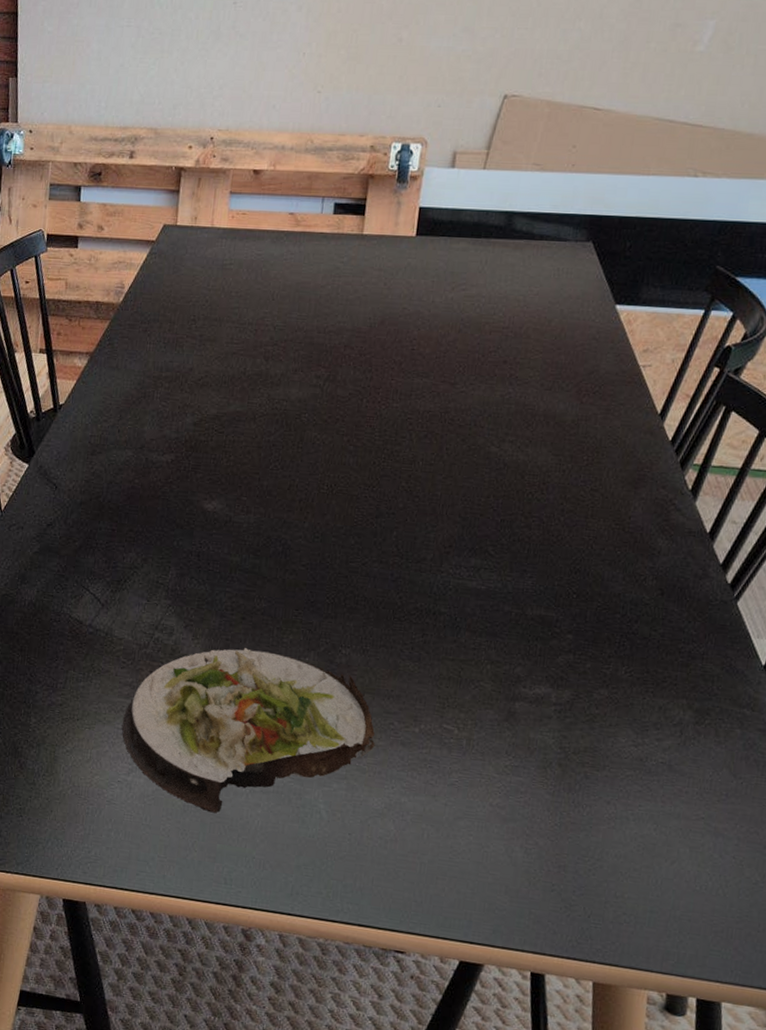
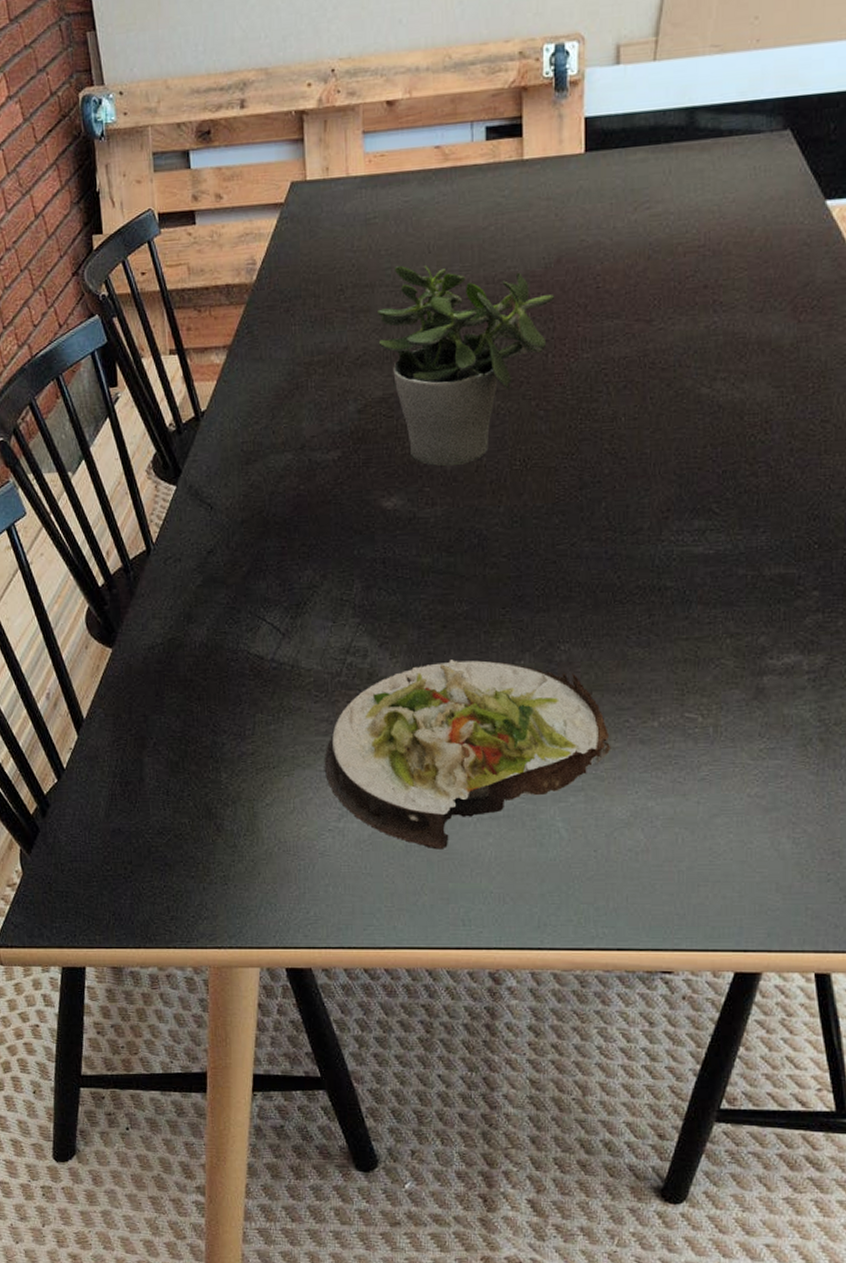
potted plant: none [219,306,376,482] -> present [378,264,555,467]

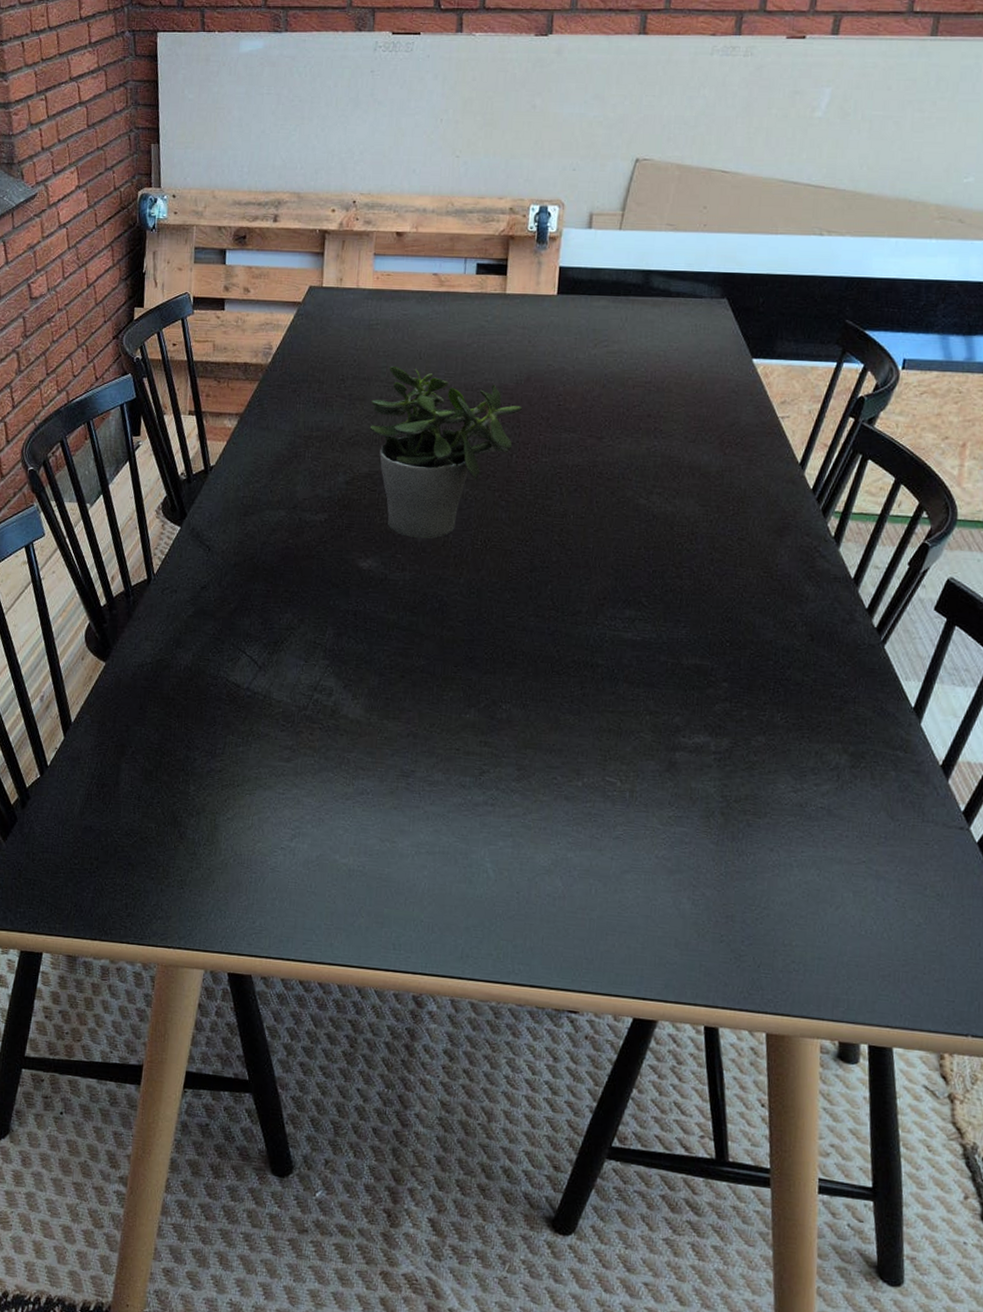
salad plate: present [325,660,611,848] -> none [284,706,540,876]

